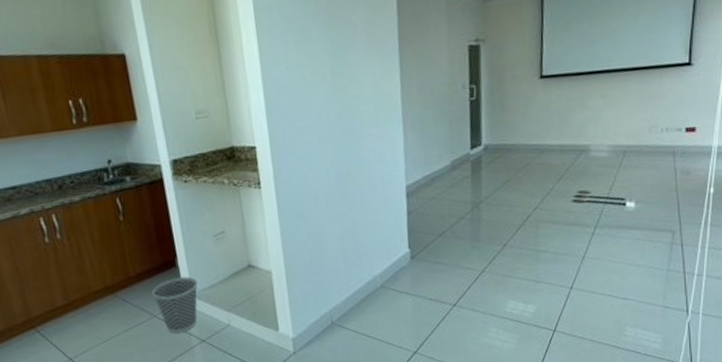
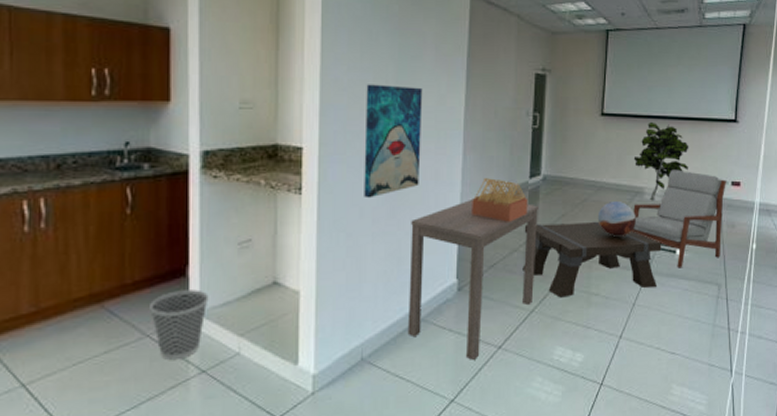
wall art: none [305,76,365,186] -> present [364,84,423,199]
desk: none [361,173,483,317] -> present [407,198,538,360]
architectural model: none [416,154,472,193] -> present [472,178,528,222]
coffee table: none [469,183,611,257] -> present [523,221,662,298]
decorative sphere: none [542,161,582,197] -> present [597,202,636,238]
indoor plant: none [577,77,638,157] -> present [633,121,689,201]
armchair: none [577,122,680,220] -> present [631,169,726,268]

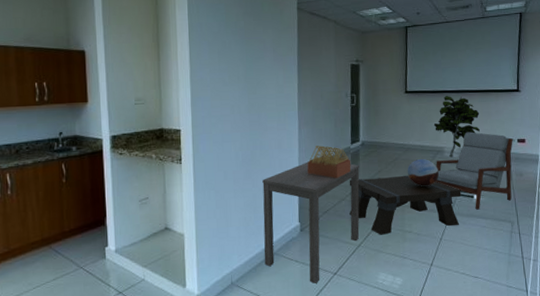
wastebasket: present [150,289,209,360] -> none [82,234,121,284]
wall art: present [364,84,423,199] -> none [224,80,267,165]

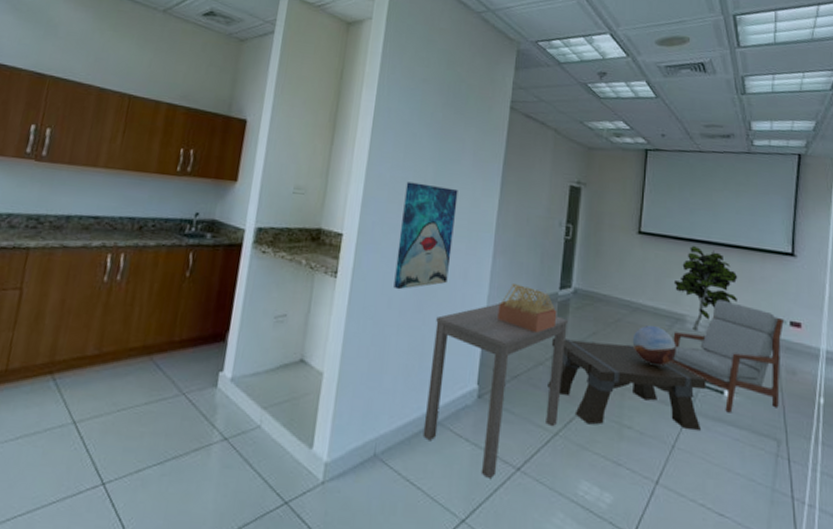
wall art: none [224,80,267,165] -> present [394,181,458,290]

